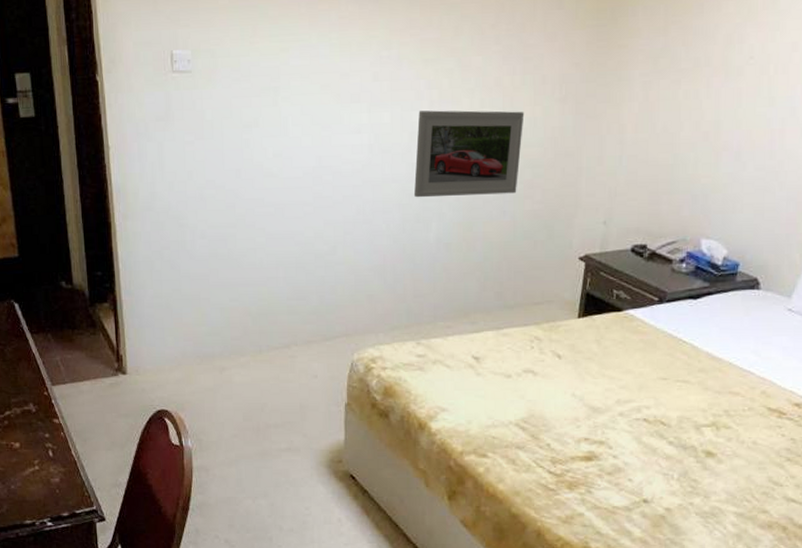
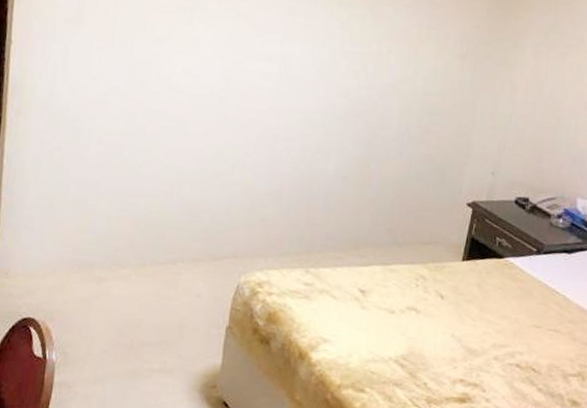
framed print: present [413,110,525,198] -> none [316,49,427,137]

